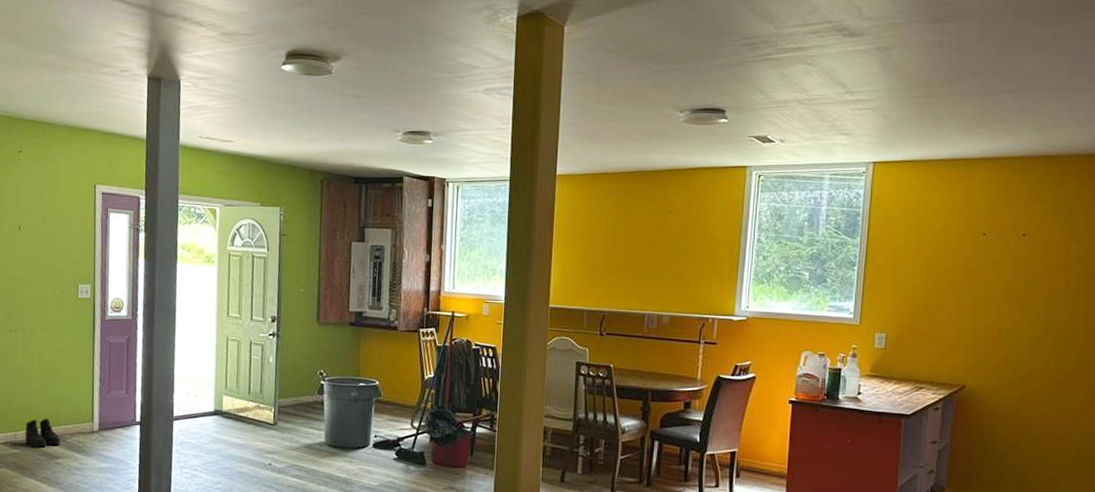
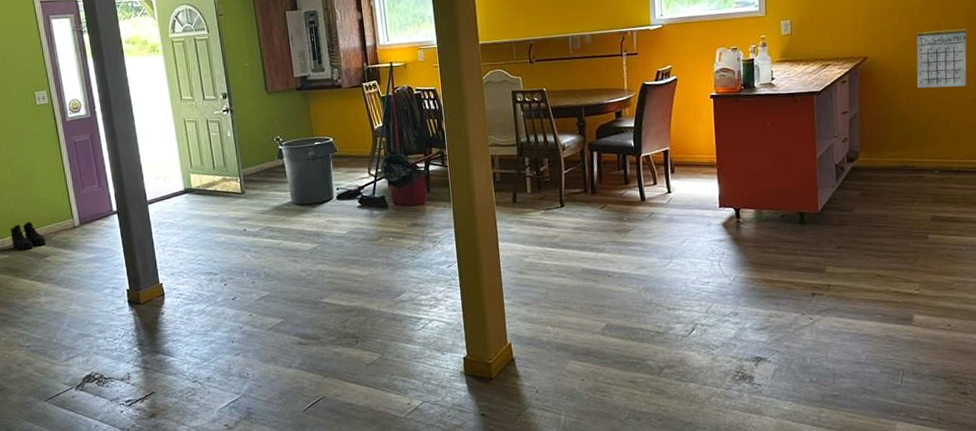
calendar: none [1017,357,1078,435] -> present [916,18,967,88]

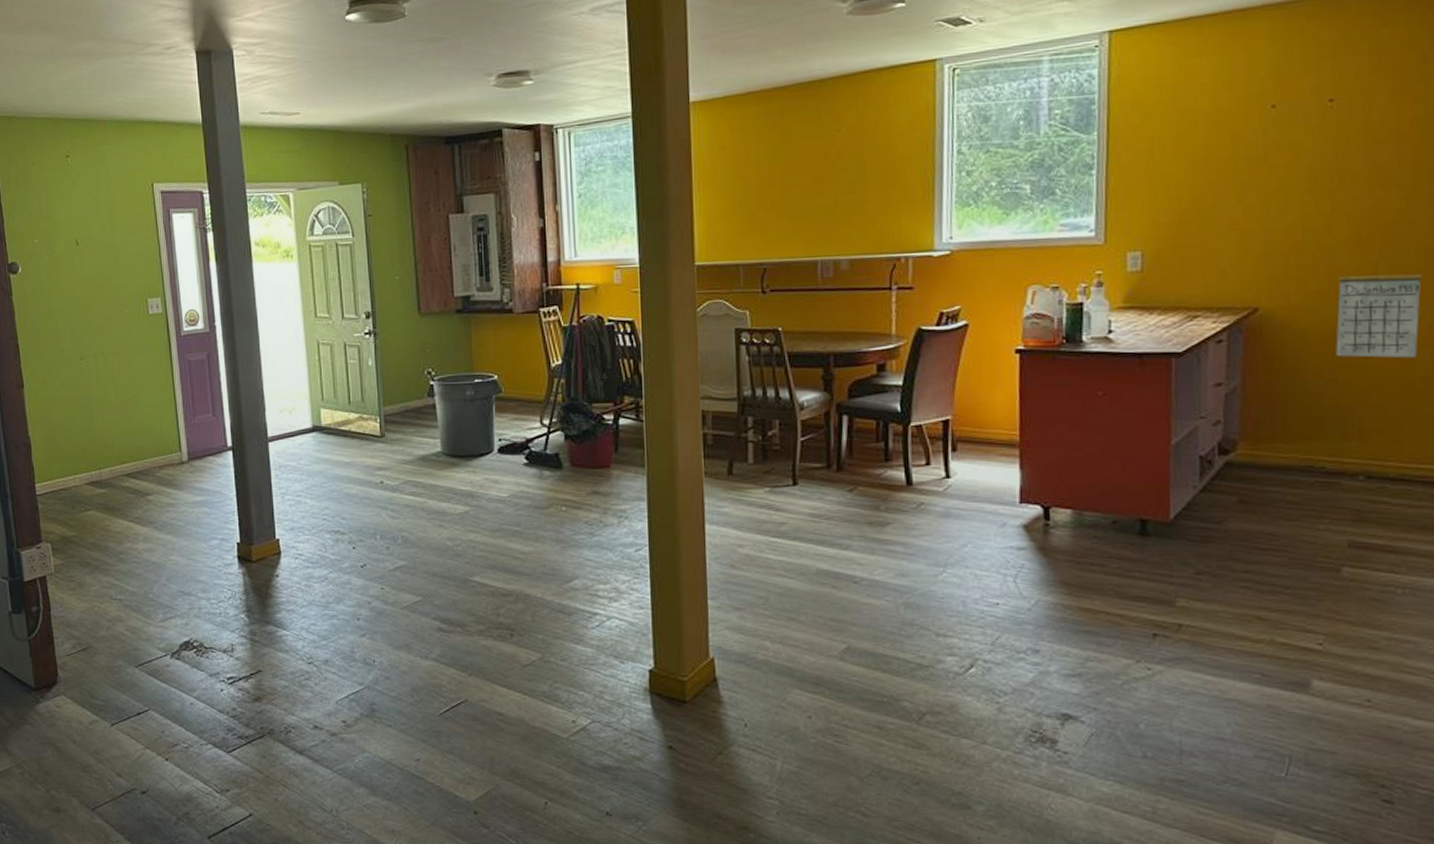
boots: present [10,221,46,250] -> none [110,452,148,485]

